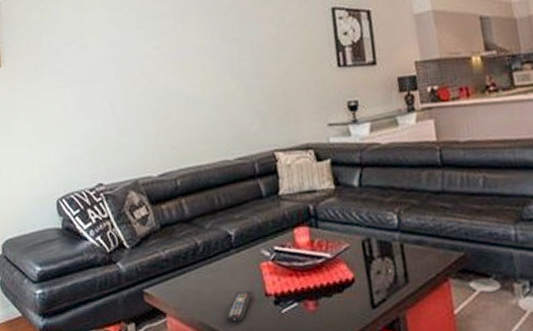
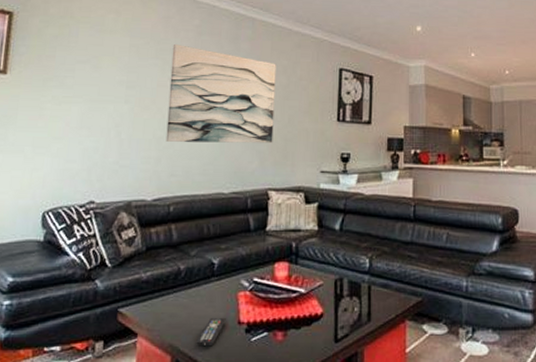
wall art: none [152,9,272,114] -> present [166,44,276,143]

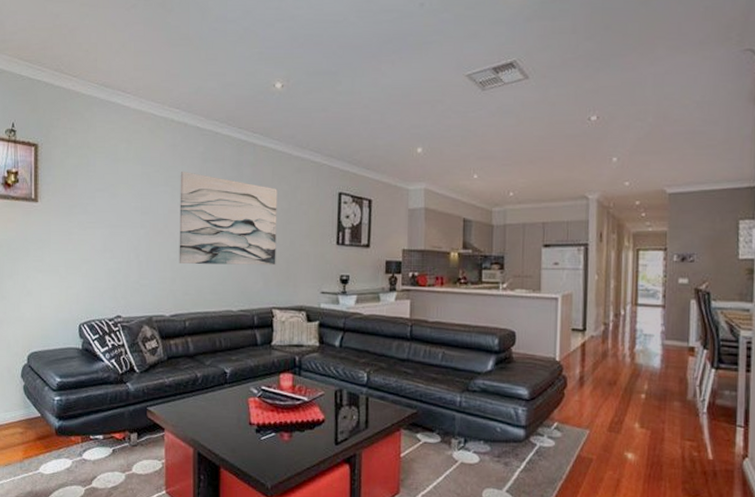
remote control: present [196,317,226,347] -> none [214,418,239,442]

